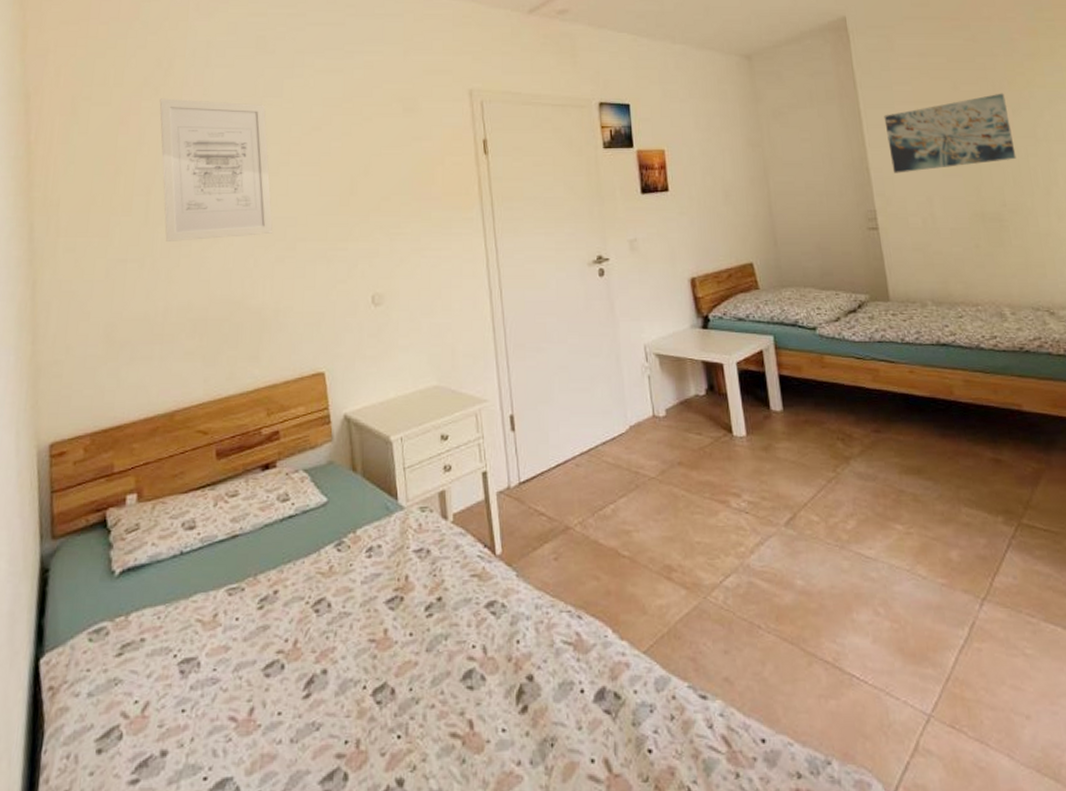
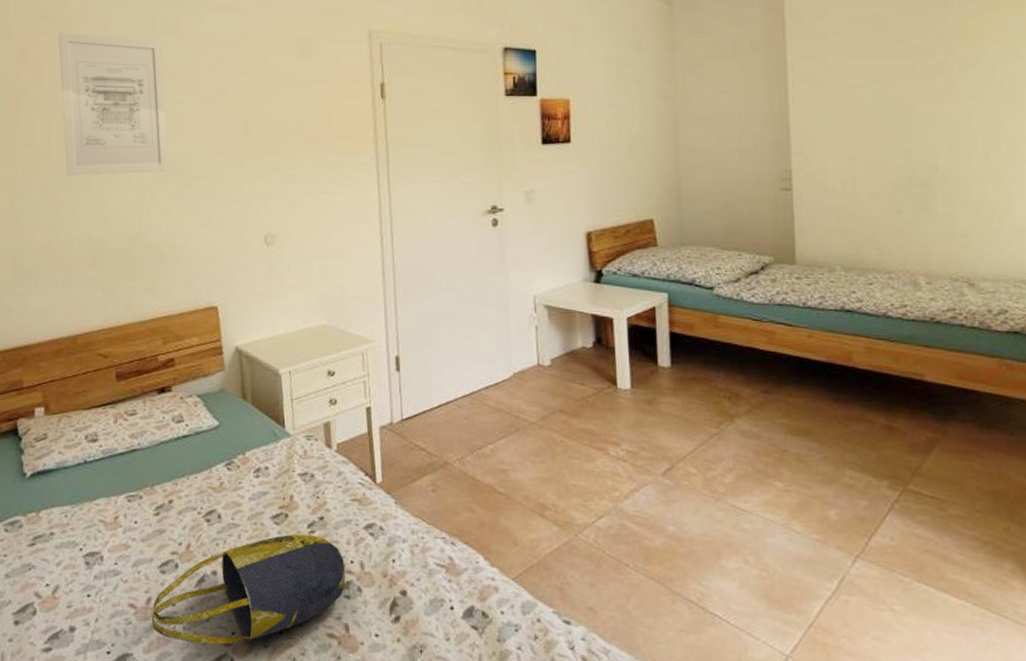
tote bag: none [255,618,468,758] -> present [152,533,346,645]
wall art: present [884,93,1017,173] -> none [812,47,957,132]

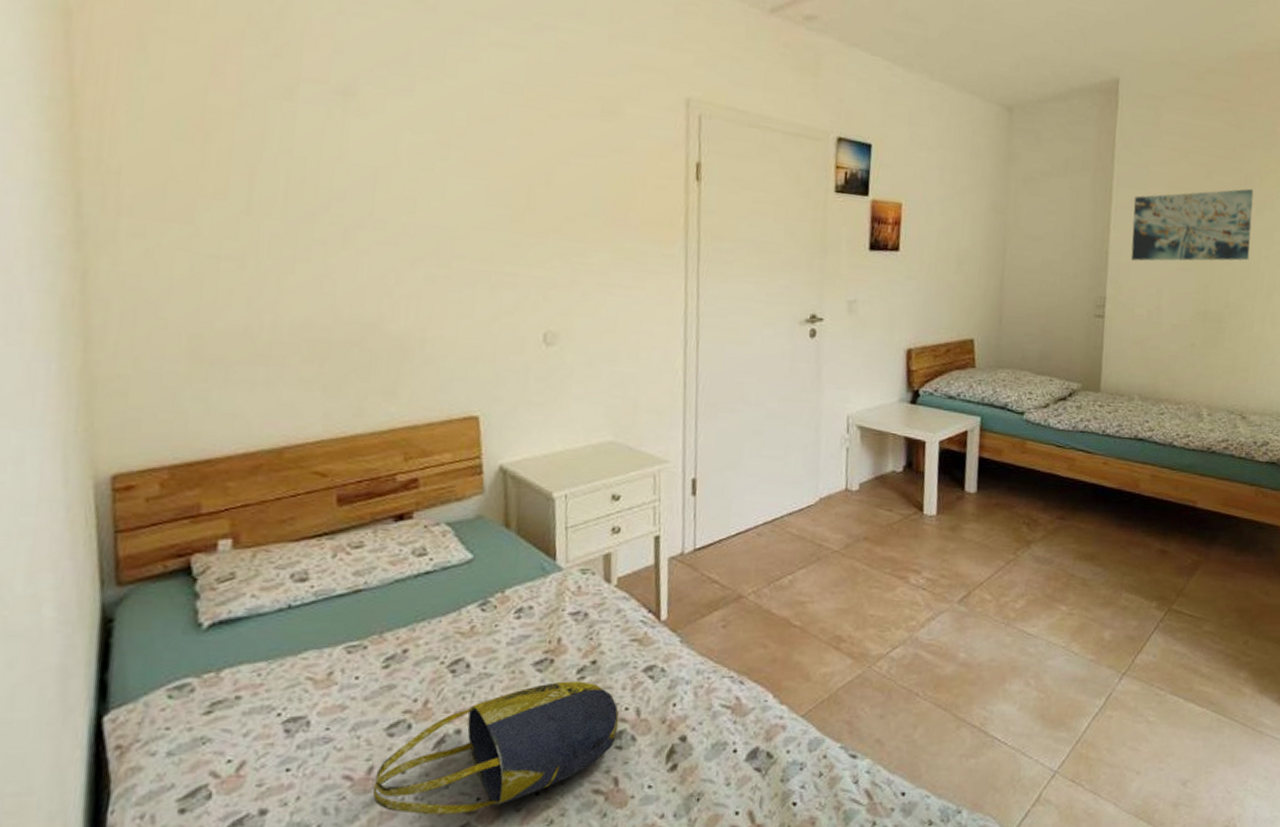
wall art: present [58,32,170,176] -> none [270,47,423,246]
wall art: none [812,47,957,132] -> present [1131,188,1254,262]

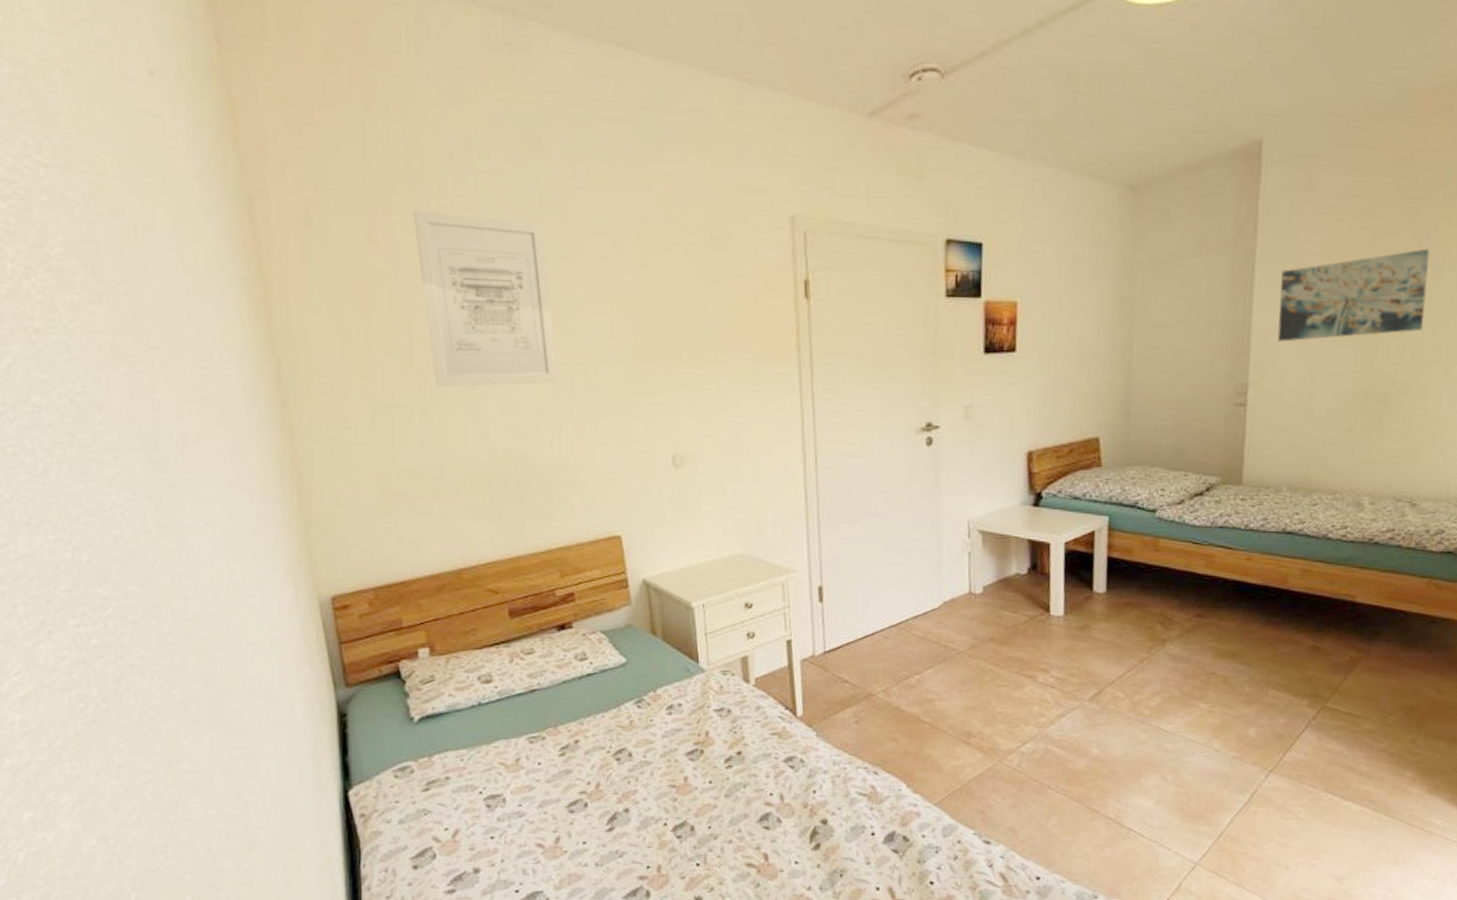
wall art: none [270,47,423,246] -> present [413,210,559,387]
tote bag: present [373,681,620,815] -> none [562,769,765,879]

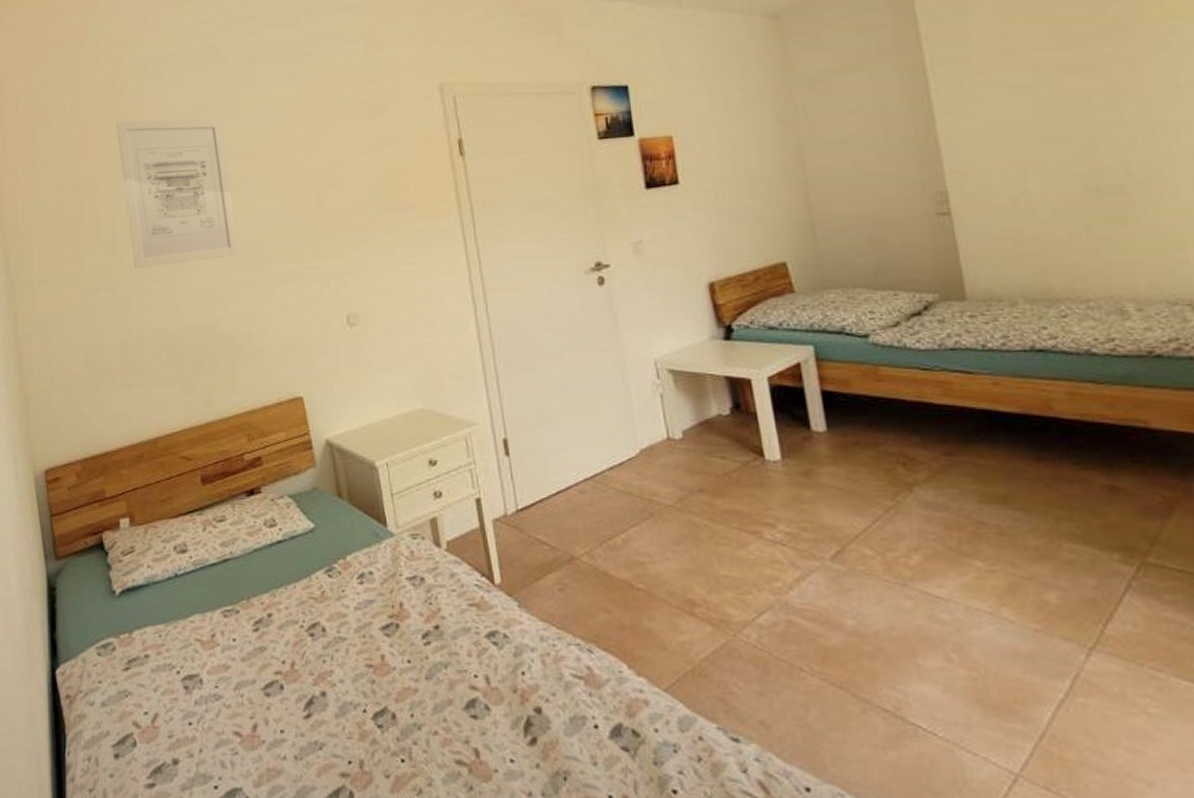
wall art: present [1277,248,1430,342] -> none [958,30,1148,144]

